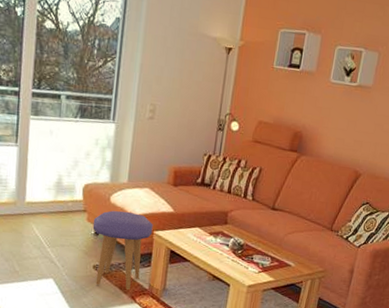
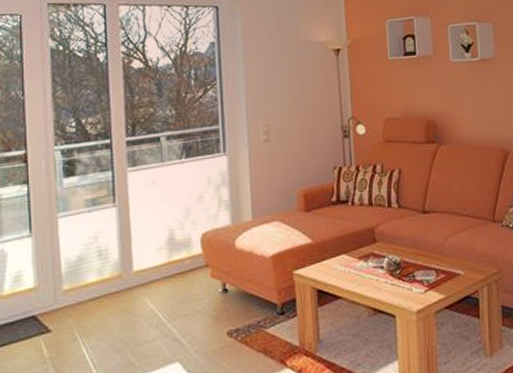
stool: present [92,210,153,290] -> none [218,254,292,356]

